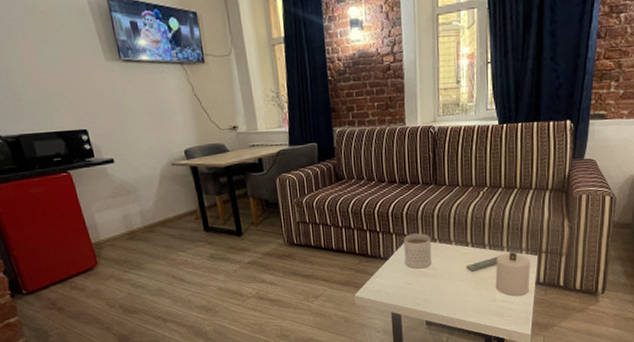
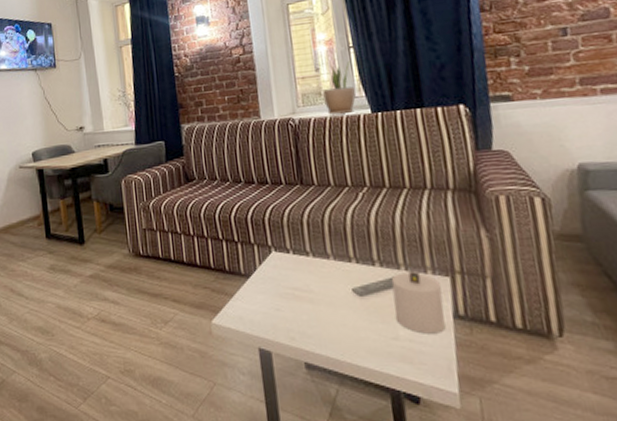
mug: present [403,233,432,269] -> none [267,244,306,291]
potted plant: none [461,76,487,125] -> present [323,61,356,115]

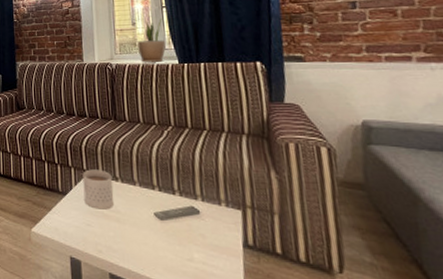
mug: none [267,244,306,291] -> present [82,169,114,210]
candle: present [391,270,446,334] -> none [189,201,236,259]

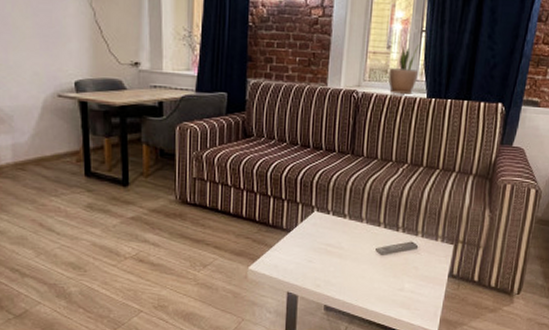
mug: present [82,169,114,210] -> none [309,206,341,246]

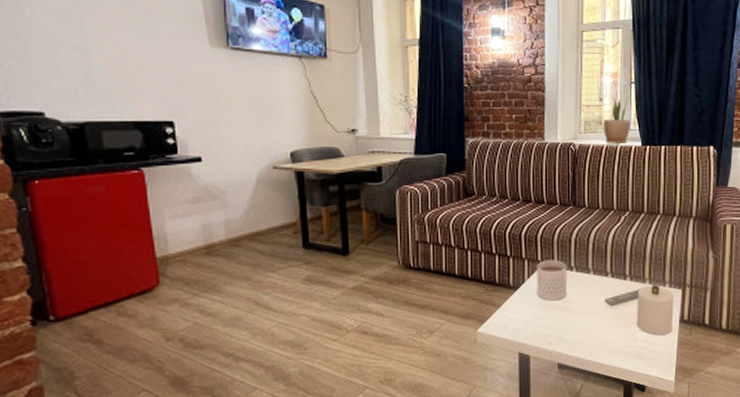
mug: none [309,206,341,246] -> present [536,260,568,301]
candle: none [405,237,445,288] -> present [636,284,674,336]

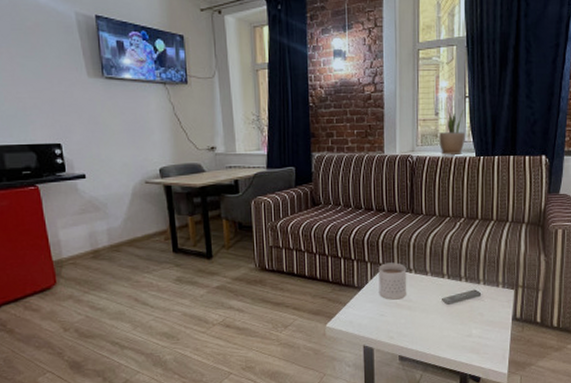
candle: present [636,284,674,336] -> none [471,285,507,332]

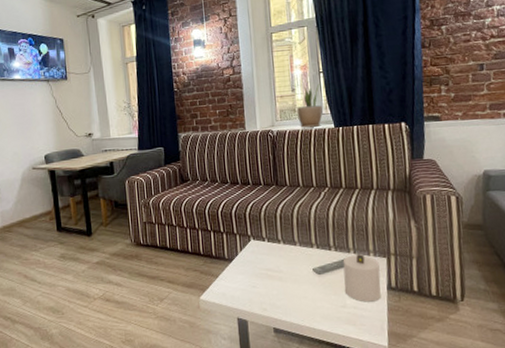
mug: present [378,262,407,300] -> none [247,234,277,271]
candle: none [471,285,507,332] -> present [343,253,381,302]

